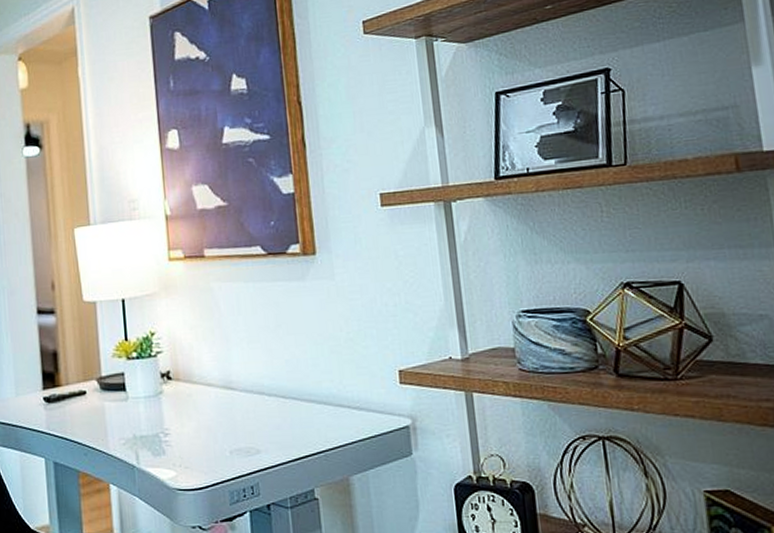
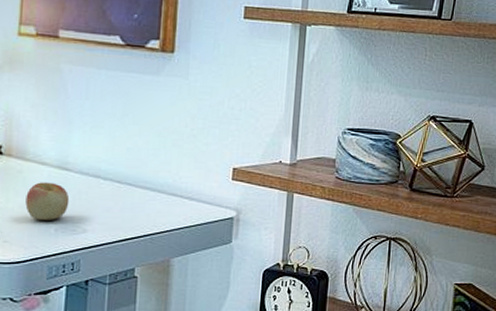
apple: none [198,403,240,444] -> present [25,182,70,221]

